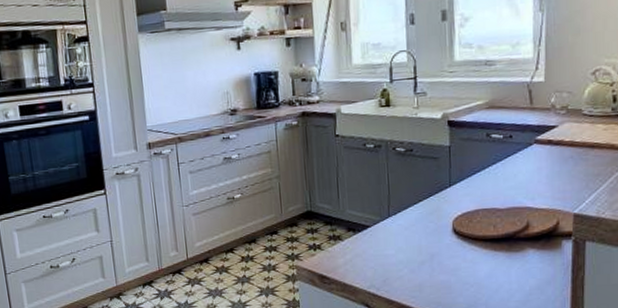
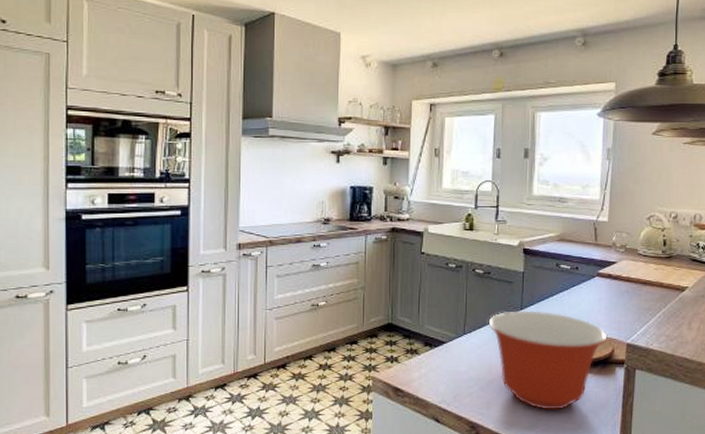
mixing bowl: none [414,186,551,290] -> present [488,310,608,410]

